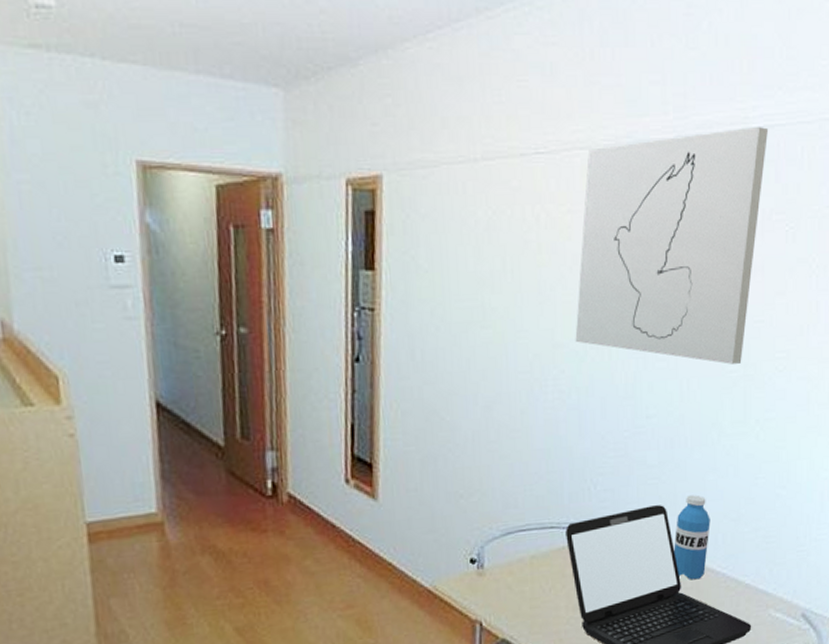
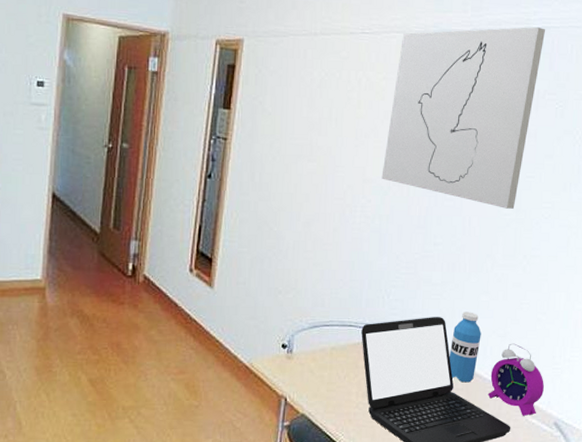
alarm clock: none [722,526,788,612] -> present [487,343,544,417]

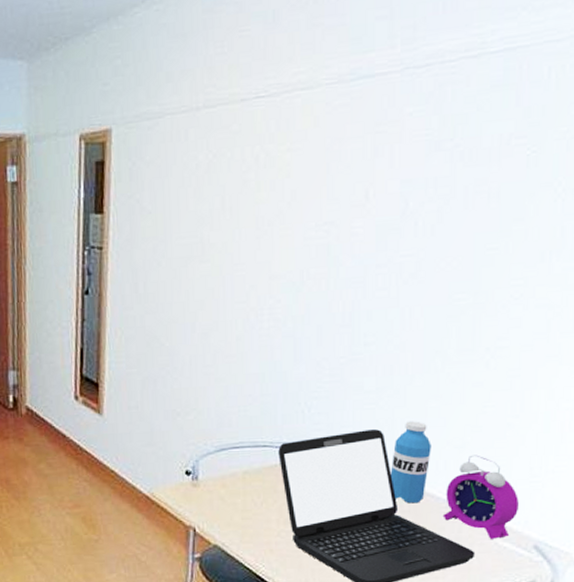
wall art: present [381,27,545,209] -> none [292,50,508,293]

